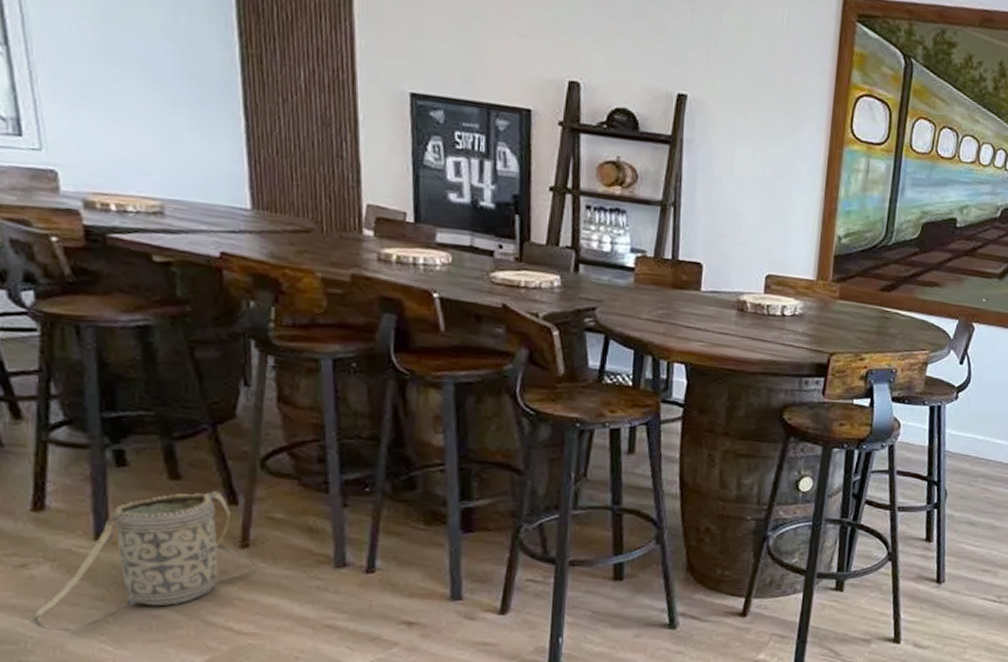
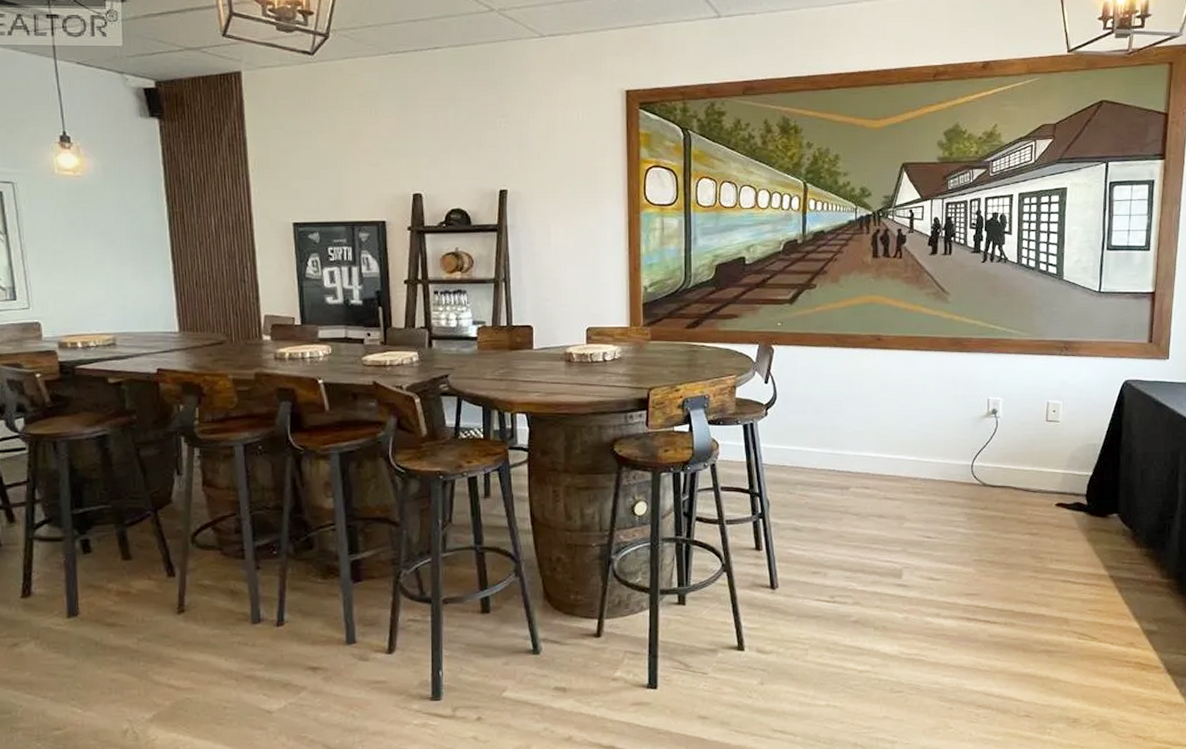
basket: present [28,490,257,631] -> none [19,566,191,699]

